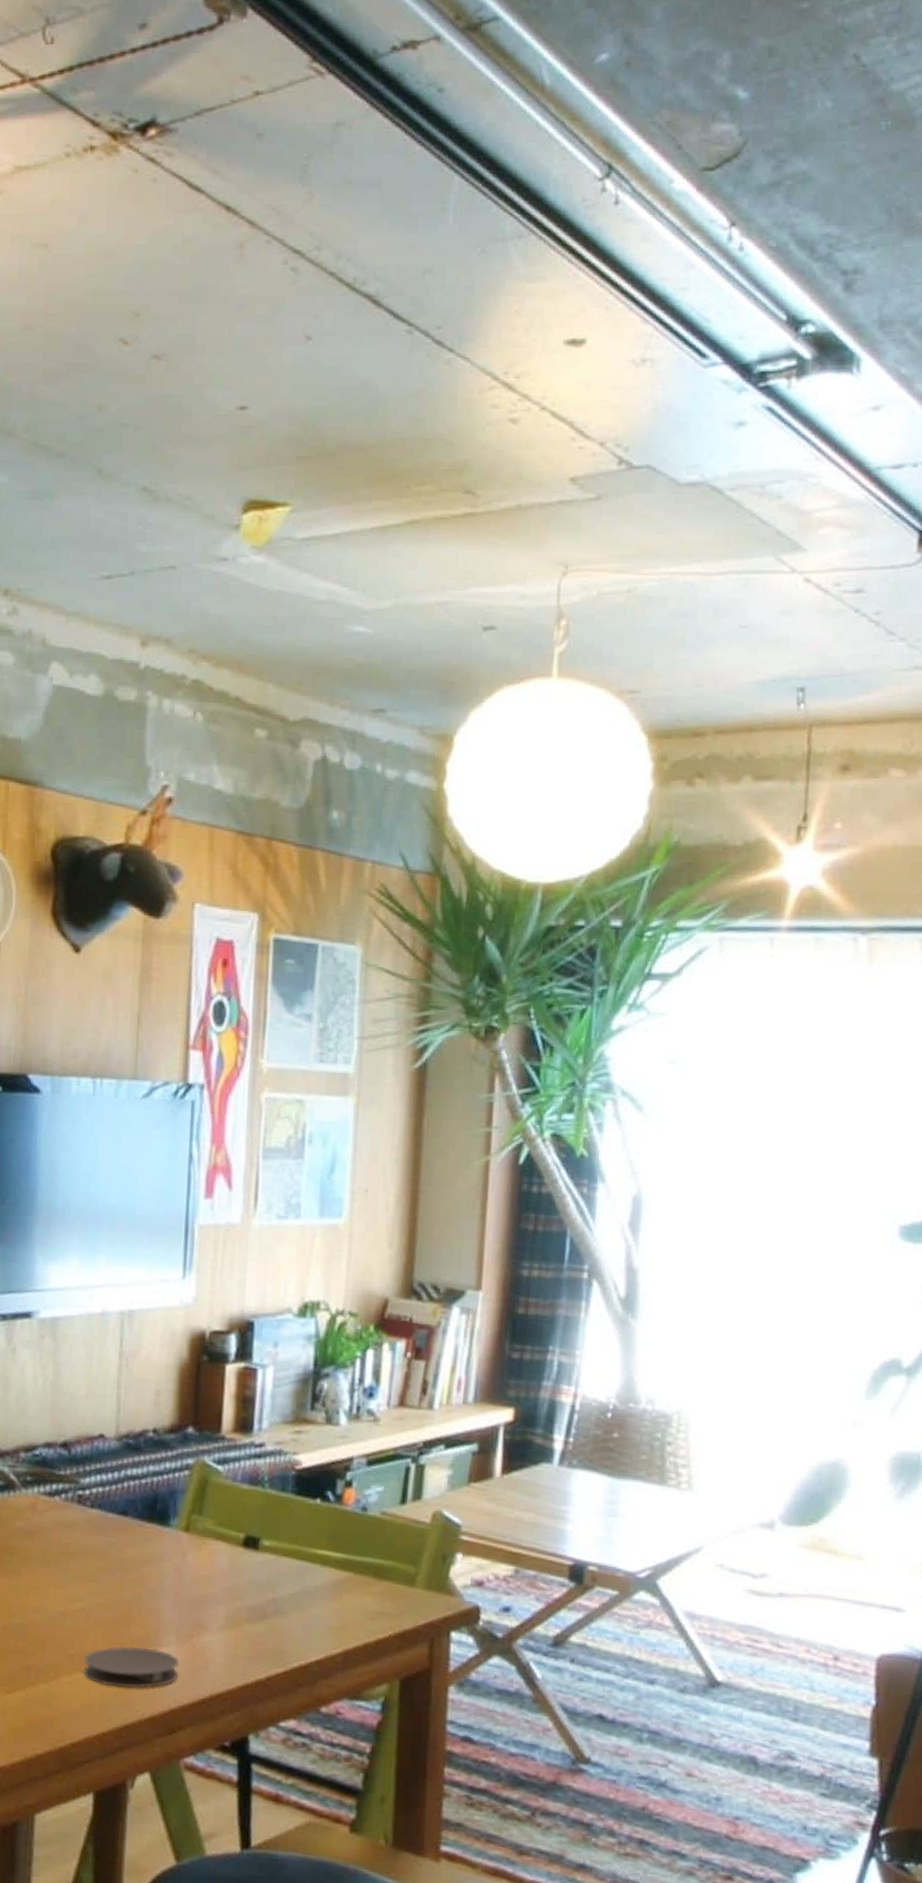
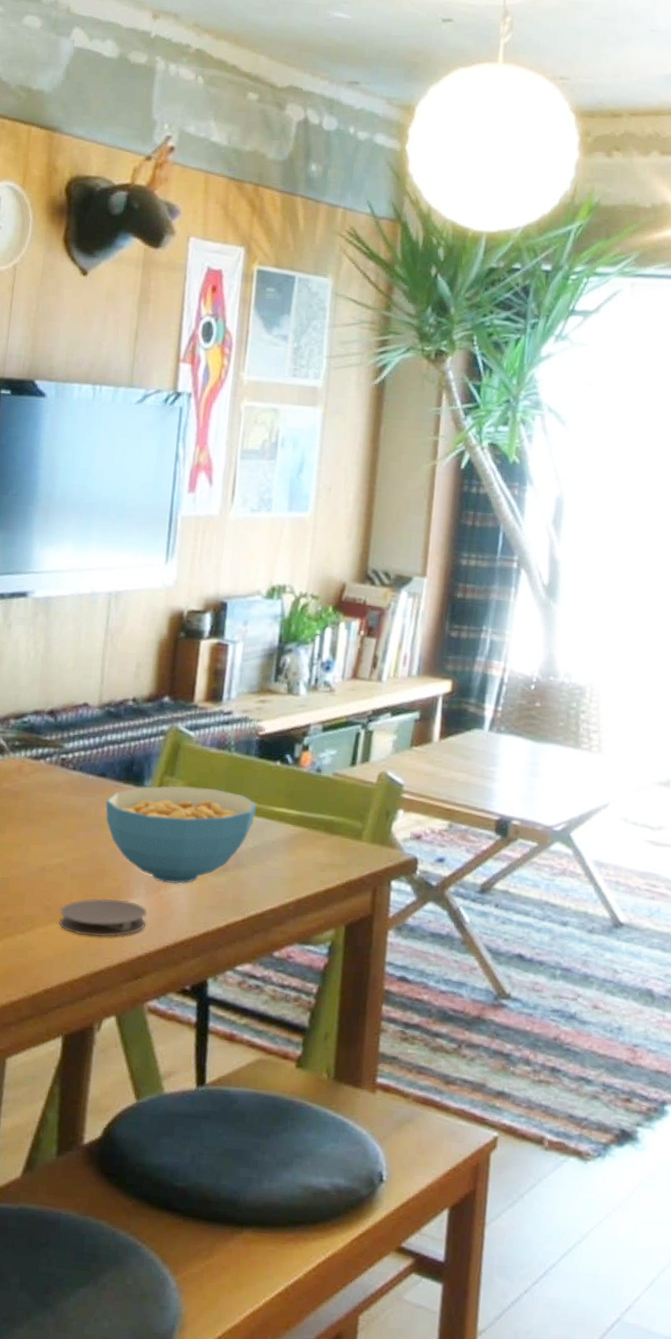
cereal bowl: none [128,1525,296,1632] -> present [105,785,257,884]

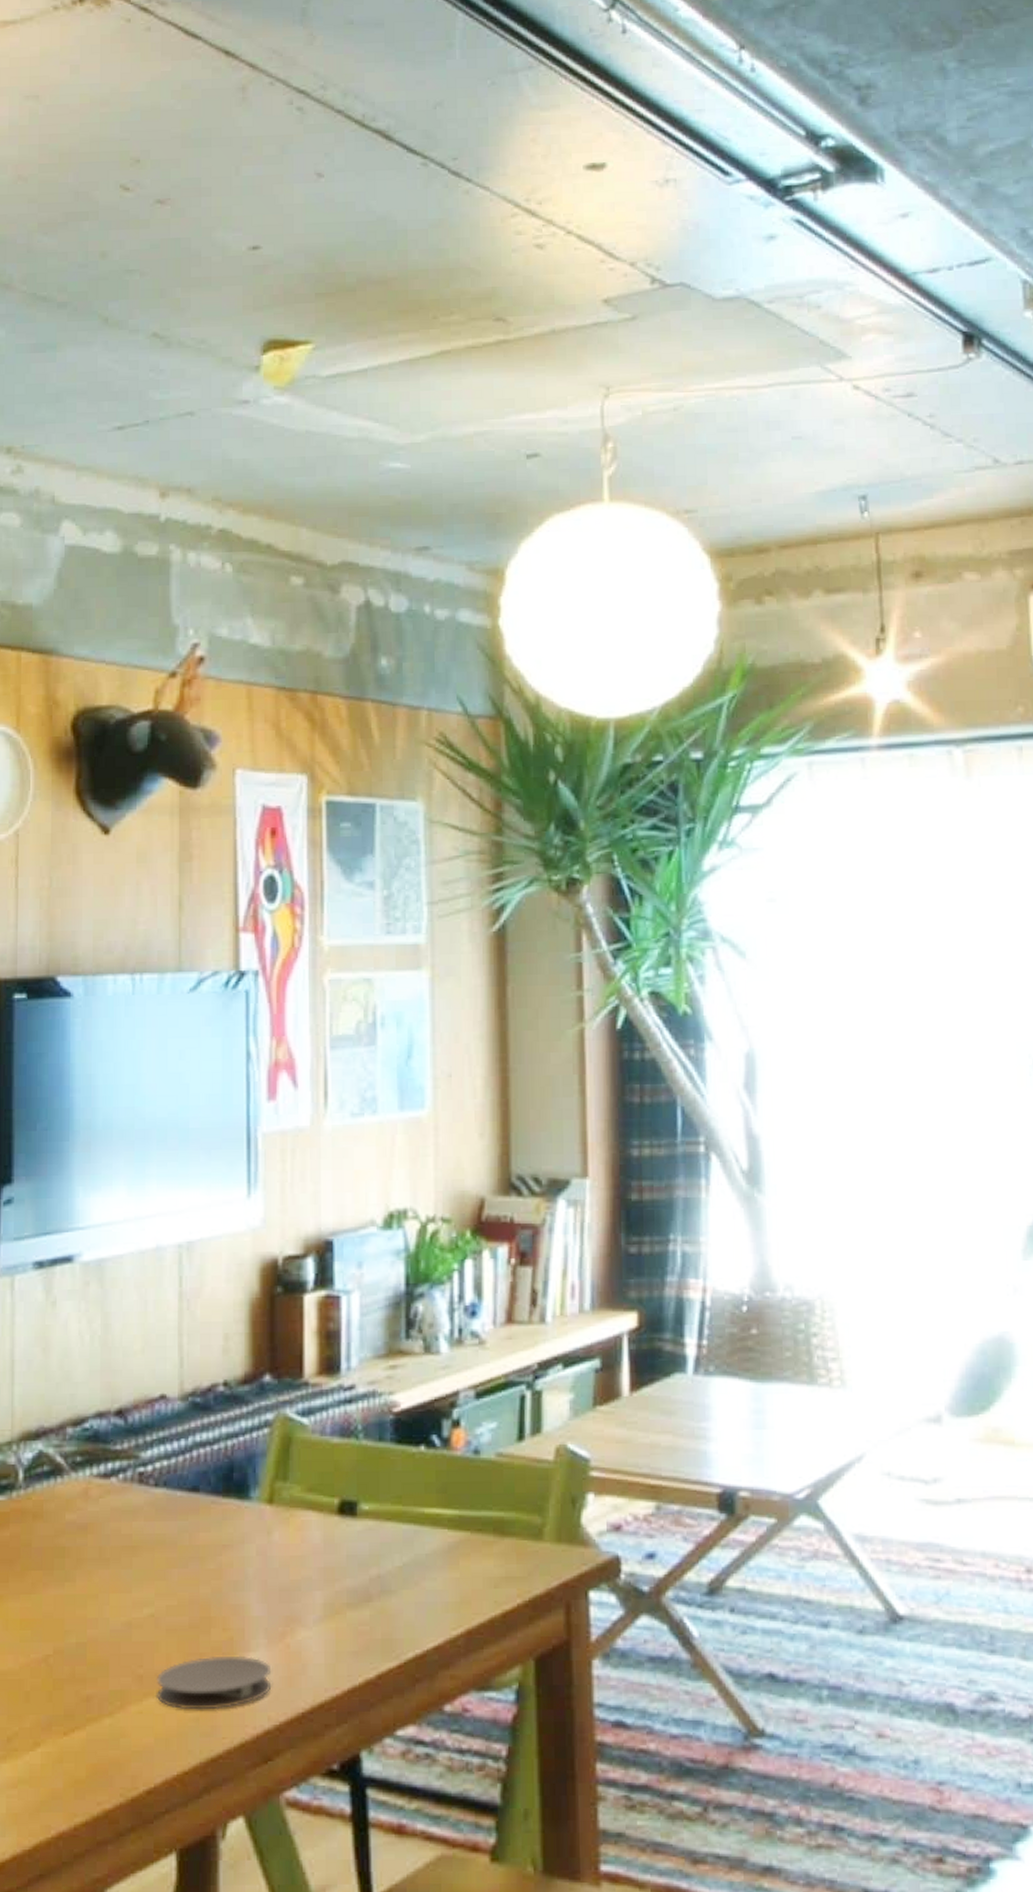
cereal bowl: present [105,785,257,884] -> none [201,1491,401,1627]

